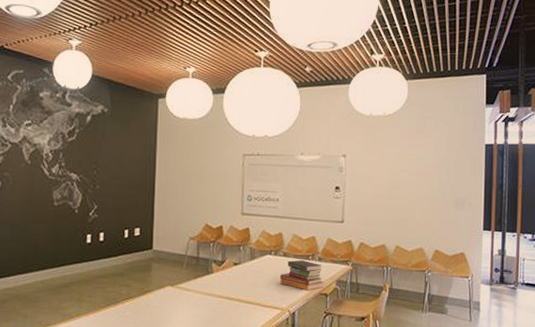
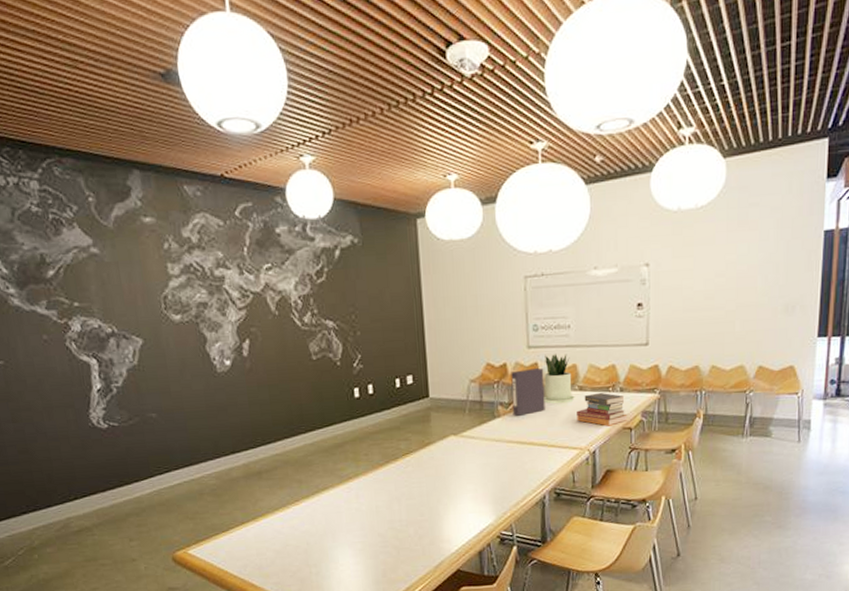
binder: none [224,232,254,274] -> present [511,367,545,416]
planter: none [252,222,280,266] -> present [544,353,575,403]

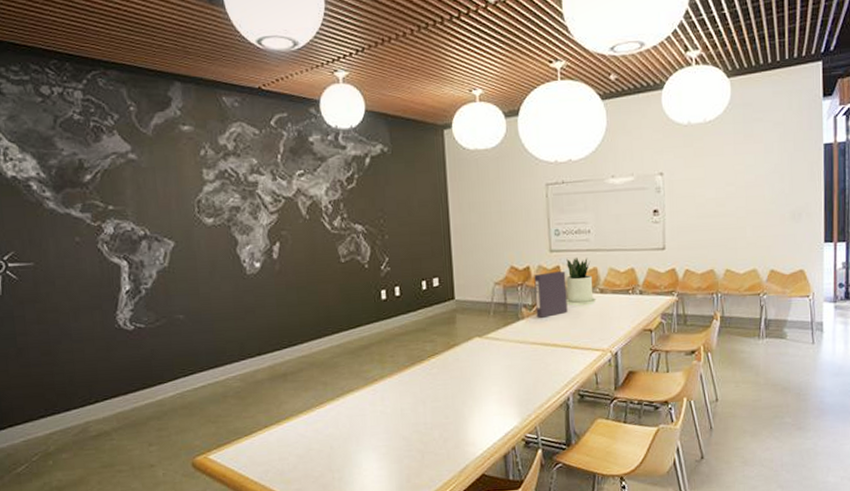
books: present [577,393,628,426] -> none [598,295,648,328]

